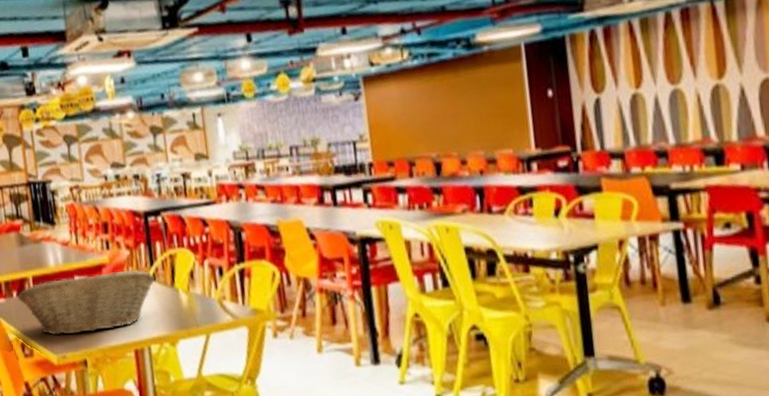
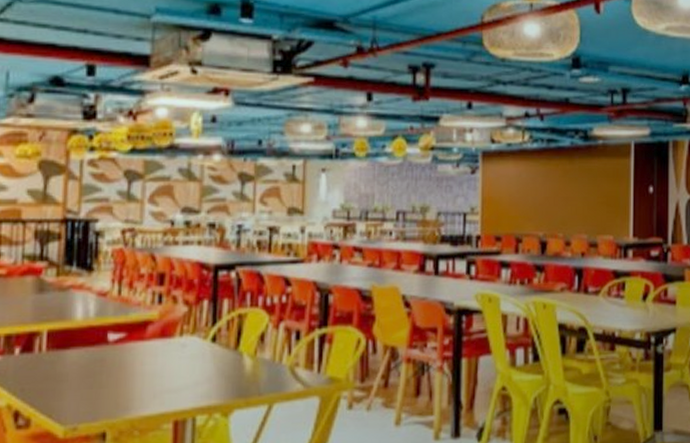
fruit basket: present [18,270,155,336] -> none [21,328,214,403]

